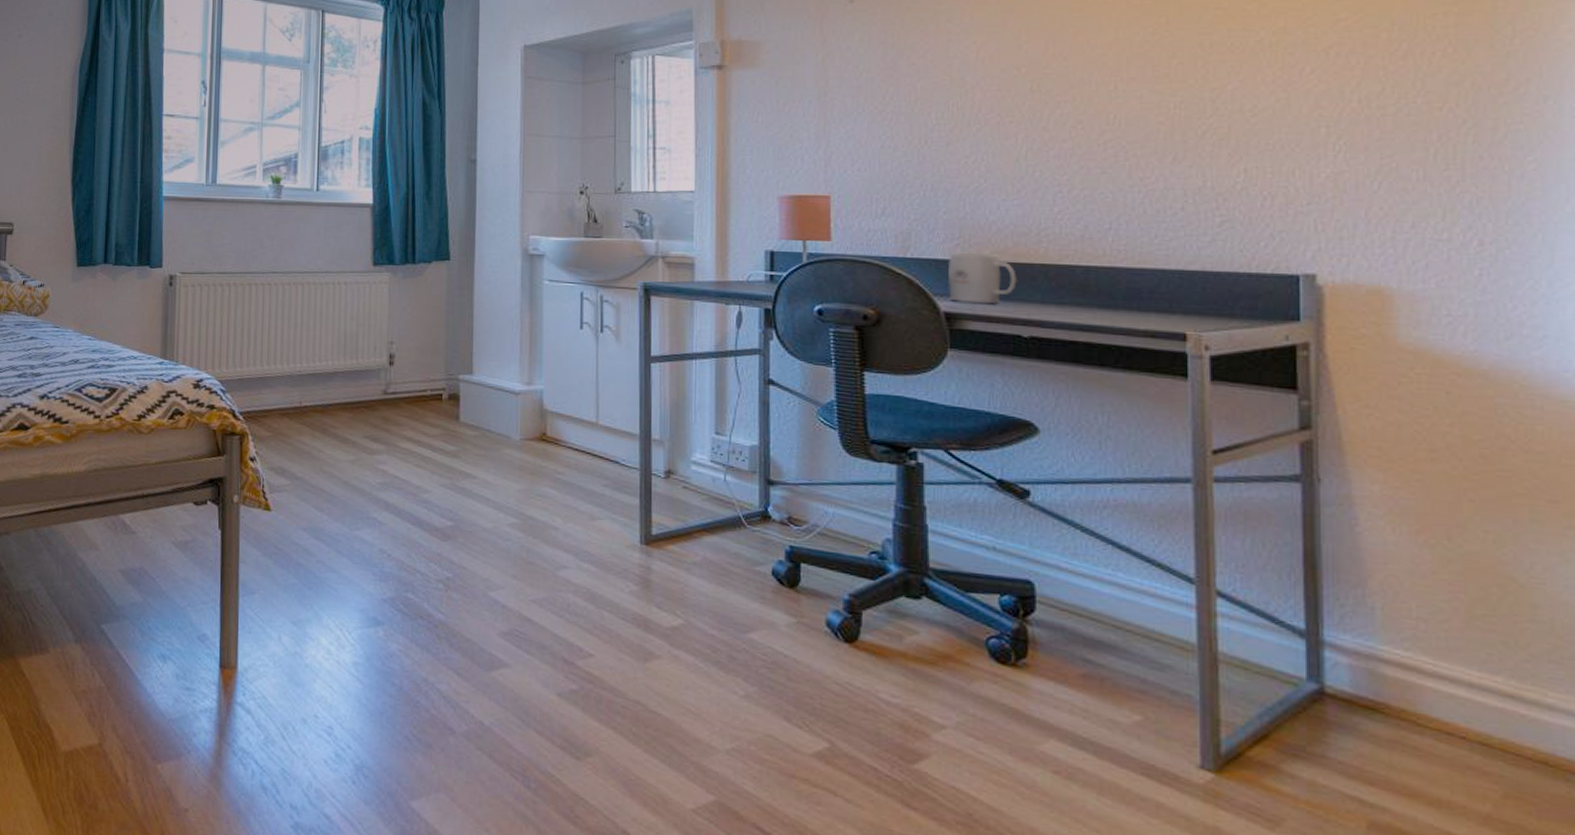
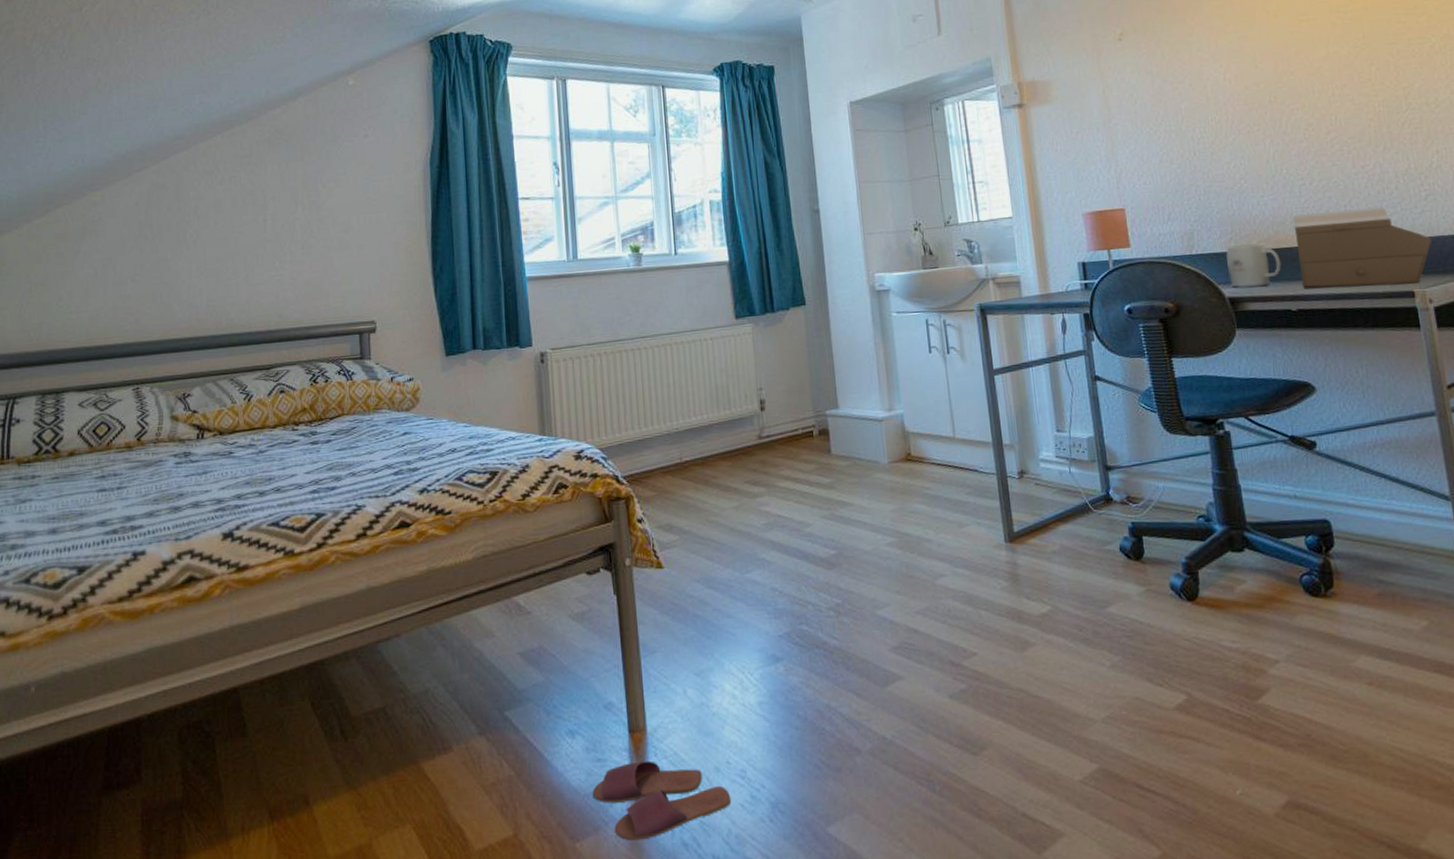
slippers: none [178,697,315,775] -> present [592,761,732,841]
sewing box: none [1039,227,1221,326] -> present [1293,206,1432,290]

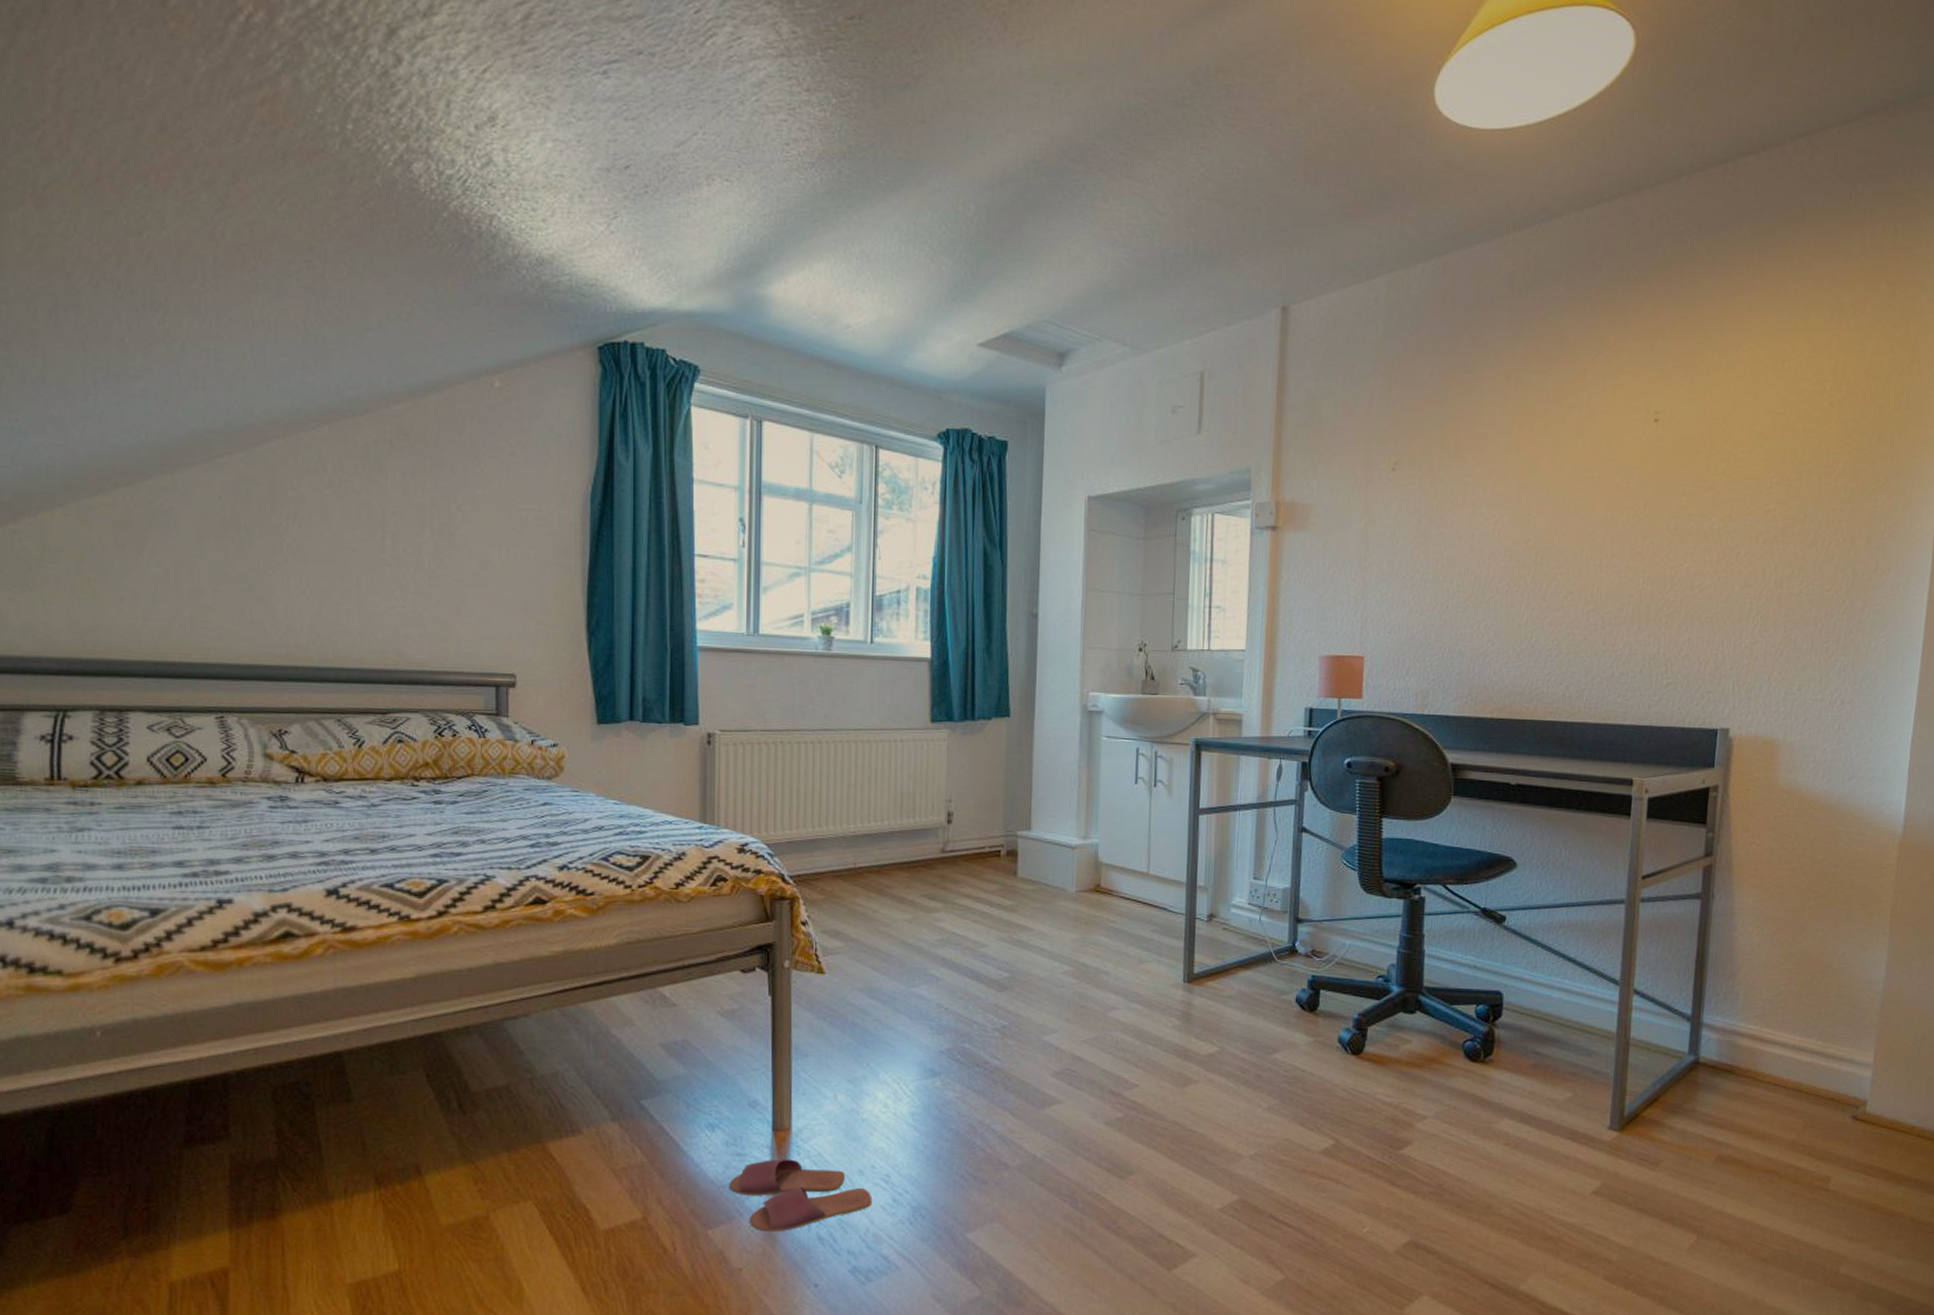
mug: present [1226,243,1282,288] -> none [1455,710,1511,756]
sewing box: present [1293,206,1432,290] -> none [1526,687,1663,773]

